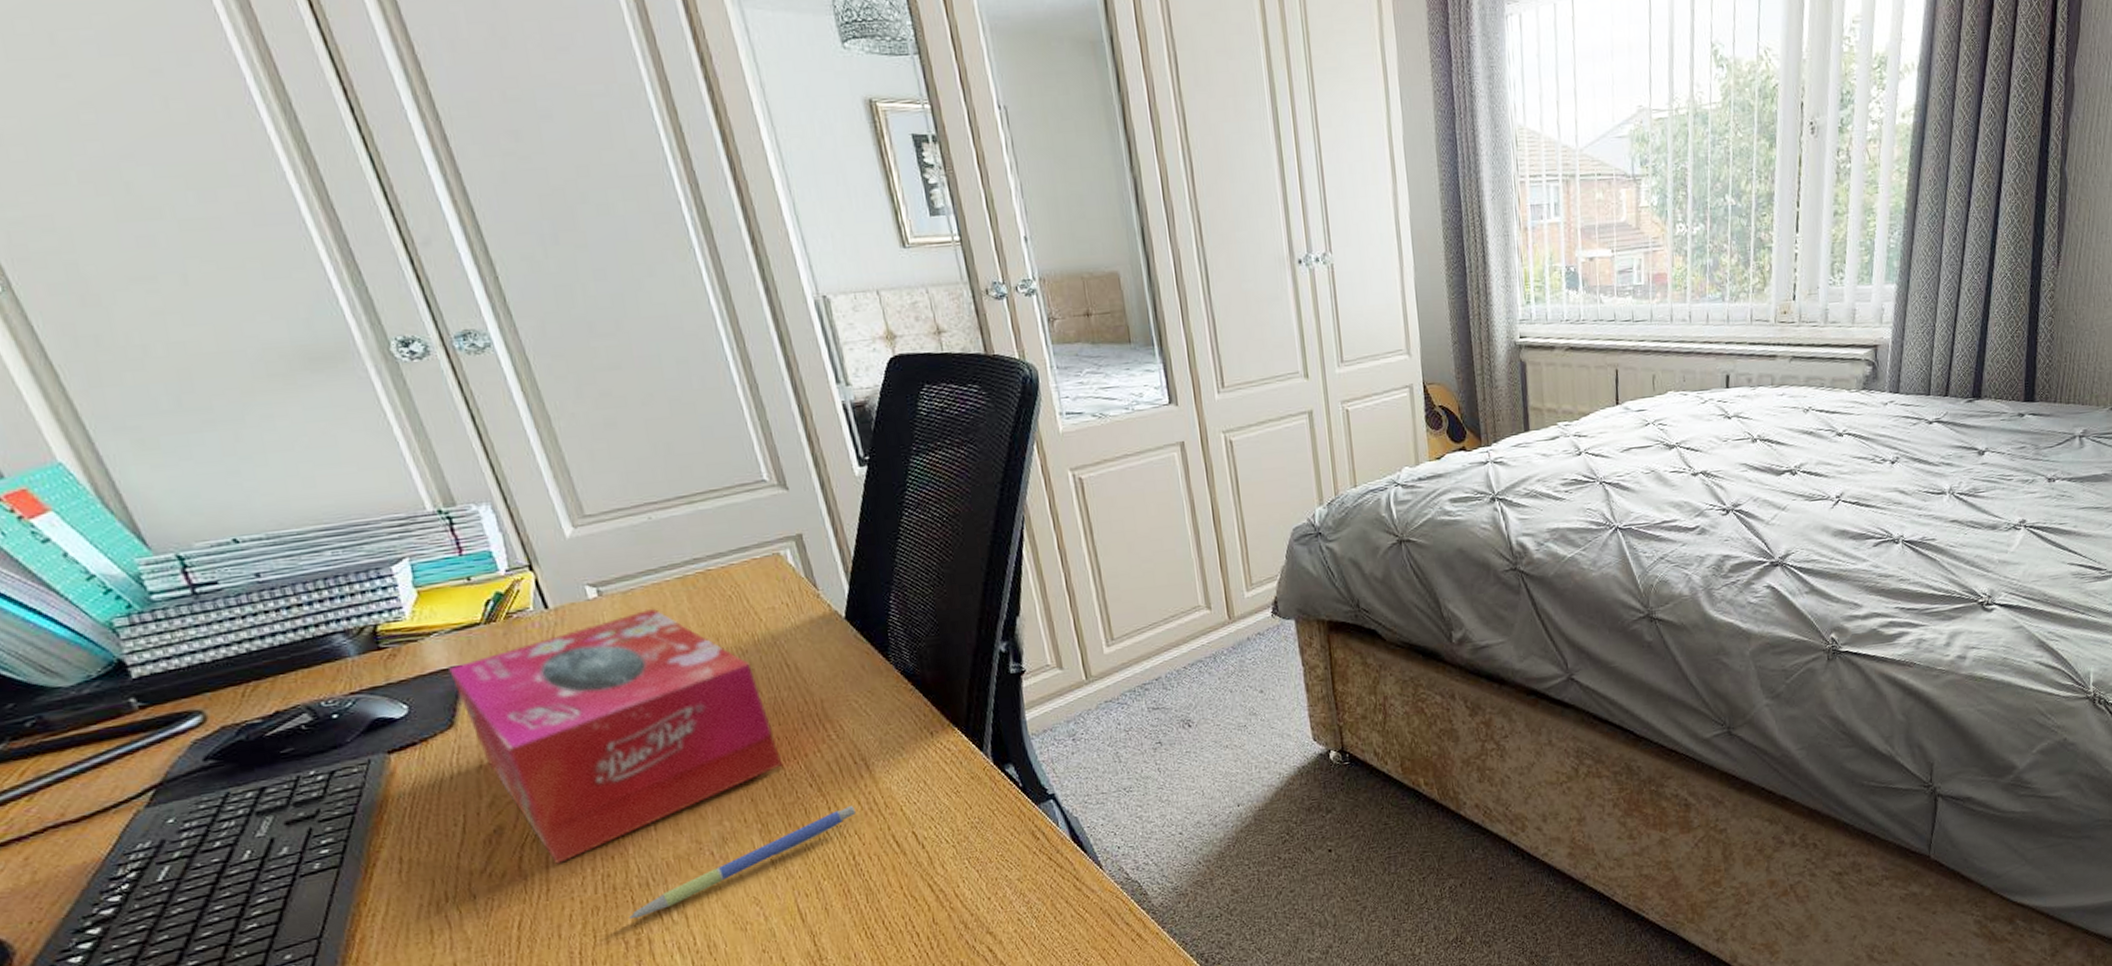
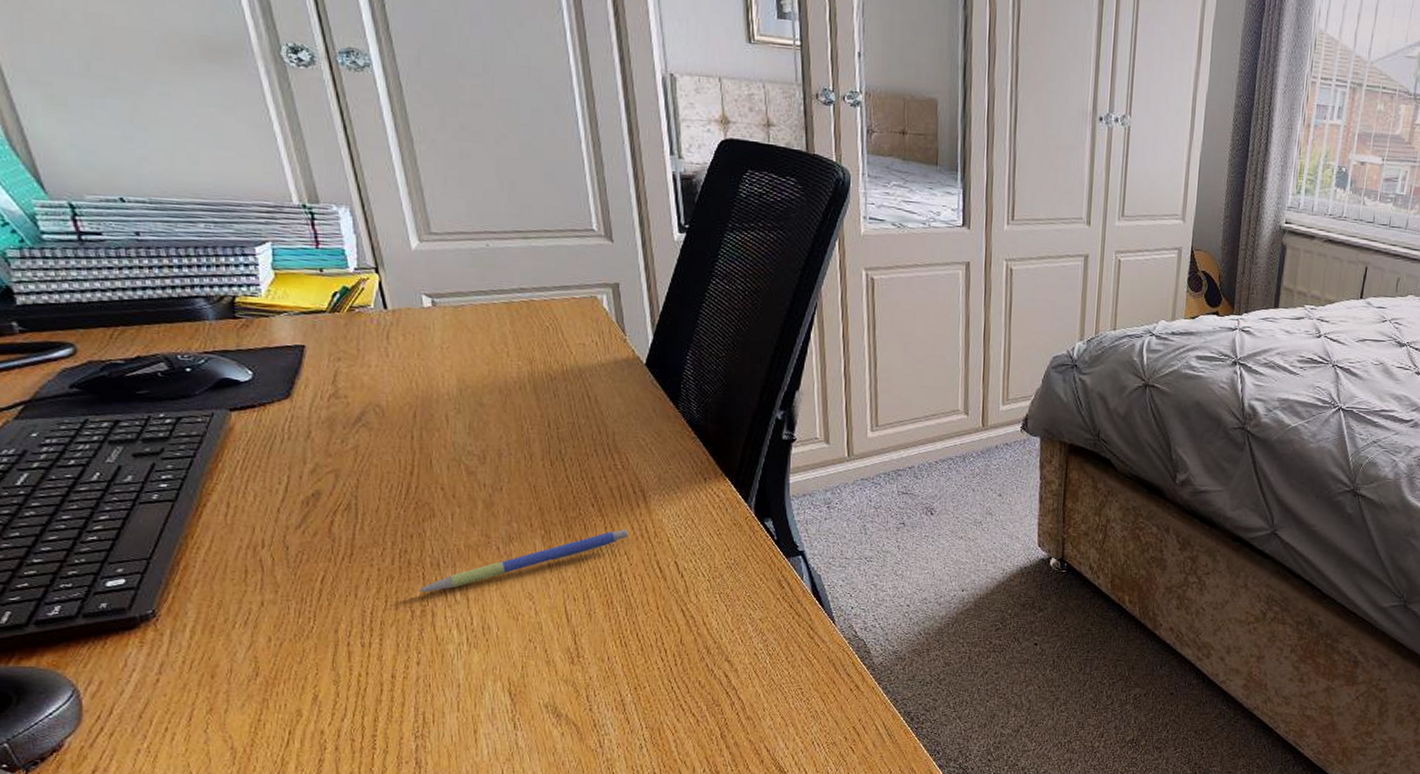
tissue box: present [449,608,783,864] -> none [293,325,572,533]

